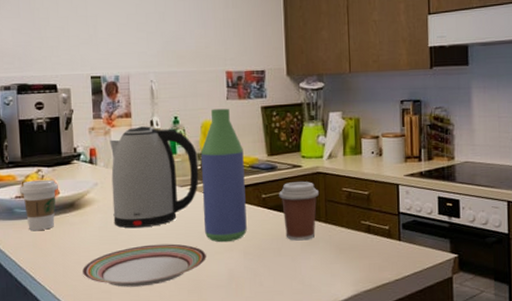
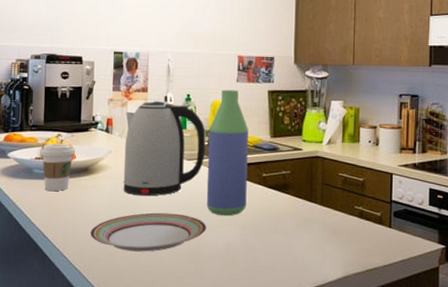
coffee cup: present [279,182,319,241] -> none [279,164,316,220]

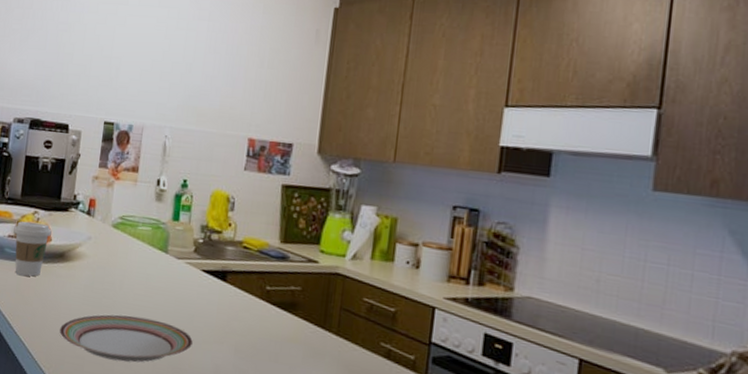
kettle: present [123,101,206,196] -> none [100,183,202,297]
bottle: present [207,89,249,216] -> none [195,178,254,333]

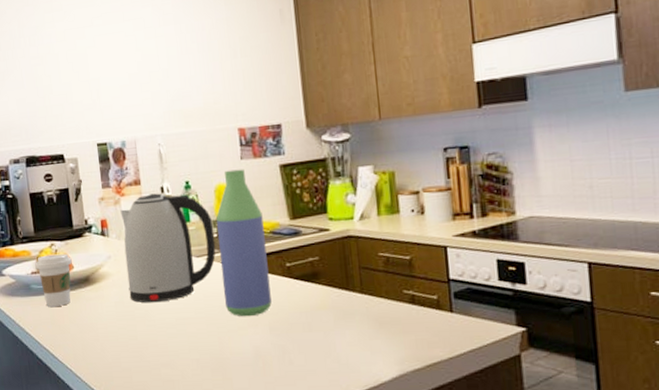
plate: present [59,314,193,363] -> none [100,319,229,366]
kettle: none [100,183,202,297] -> present [120,193,216,303]
bottle: none [195,178,254,333] -> present [216,169,272,317]

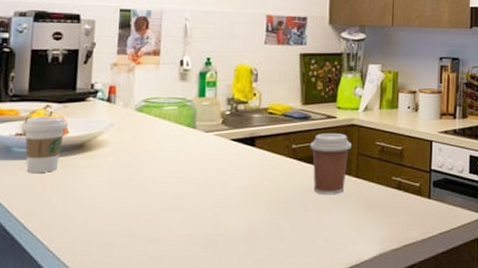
kettle: present [120,193,216,303] -> none [127,65,228,175]
bottle: present [216,169,272,317] -> none [227,52,277,194]
coffee cup: none [305,247,351,314] -> present [310,133,352,195]

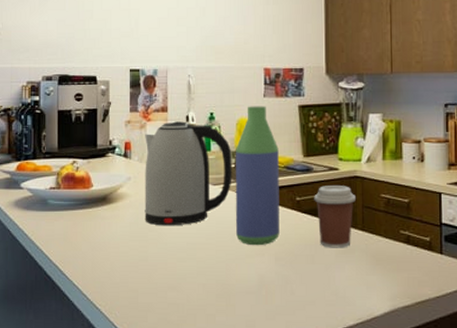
coffee cup: present [22,116,68,172] -> none [55,172,92,223]
kettle: none [127,65,228,175] -> present [145,121,232,226]
bottle: none [227,52,277,194] -> present [235,106,280,246]

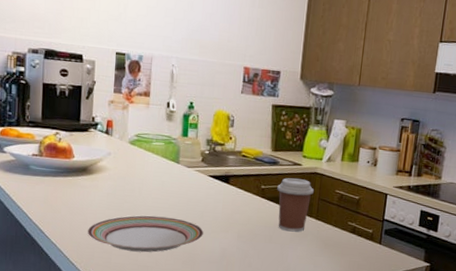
plate: none [110,244,237,288] -> present [87,215,203,253]
kettle: present [145,121,232,226] -> none [122,106,208,200]
bottle: present [235,106,280,246] -> none [205,100,250,224]

